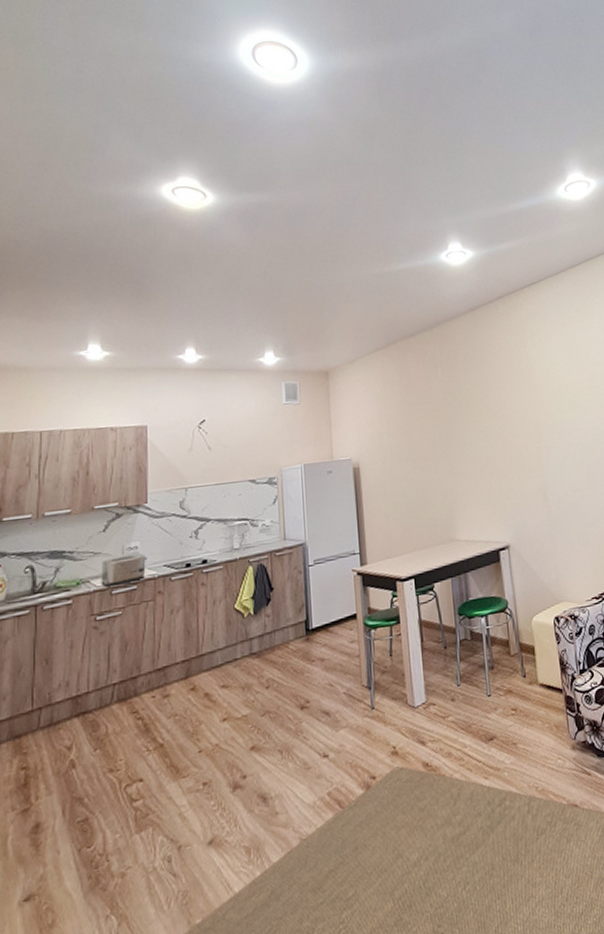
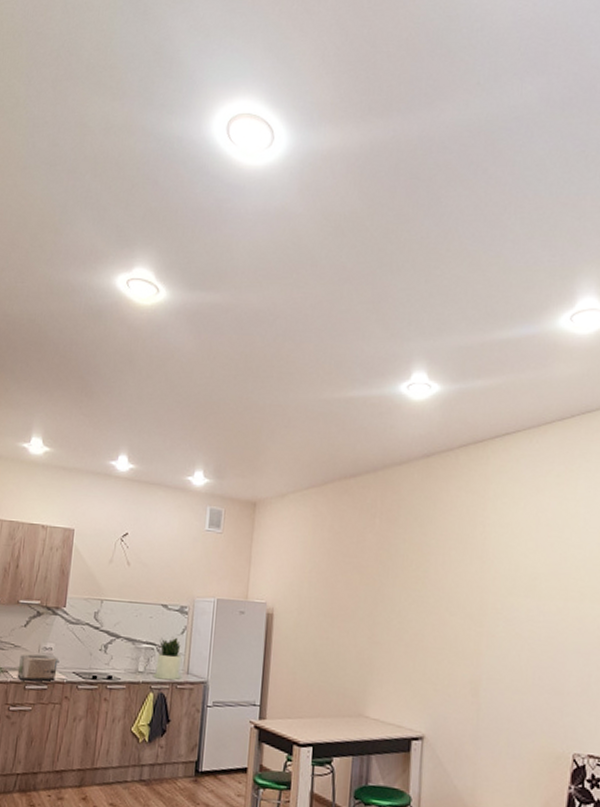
planter: none [249,508,279,552] -> present [152,637,181,681]

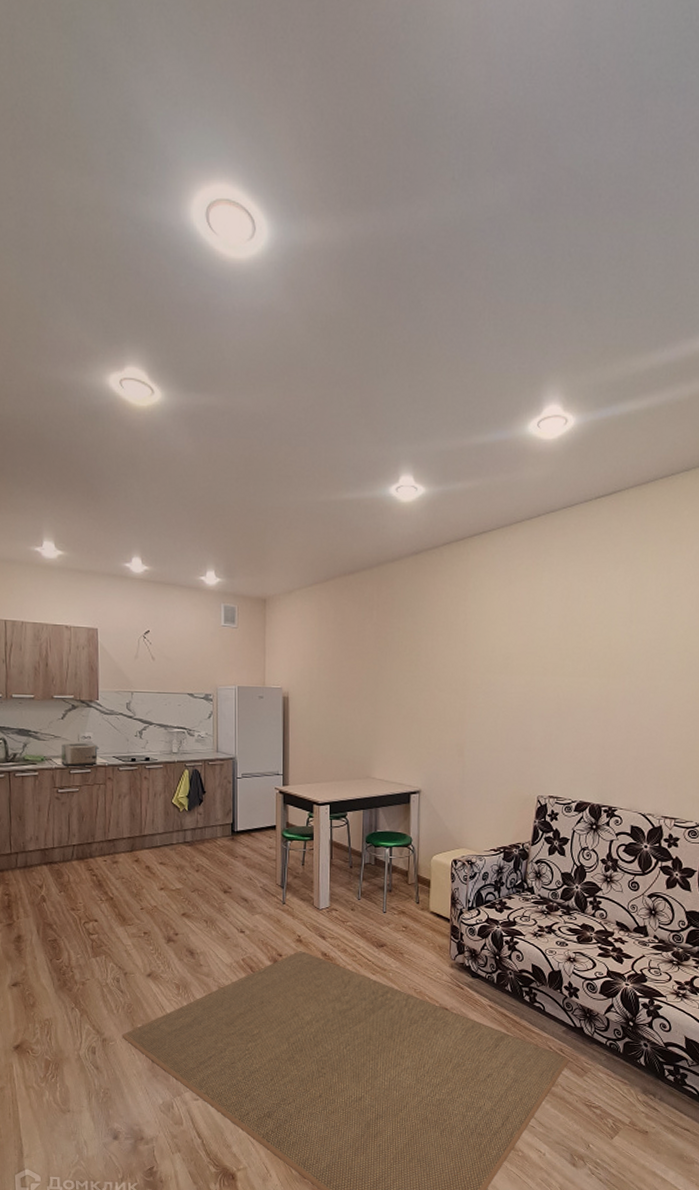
planter: present [152,637,181,681] -> none [186,721,212,759]

